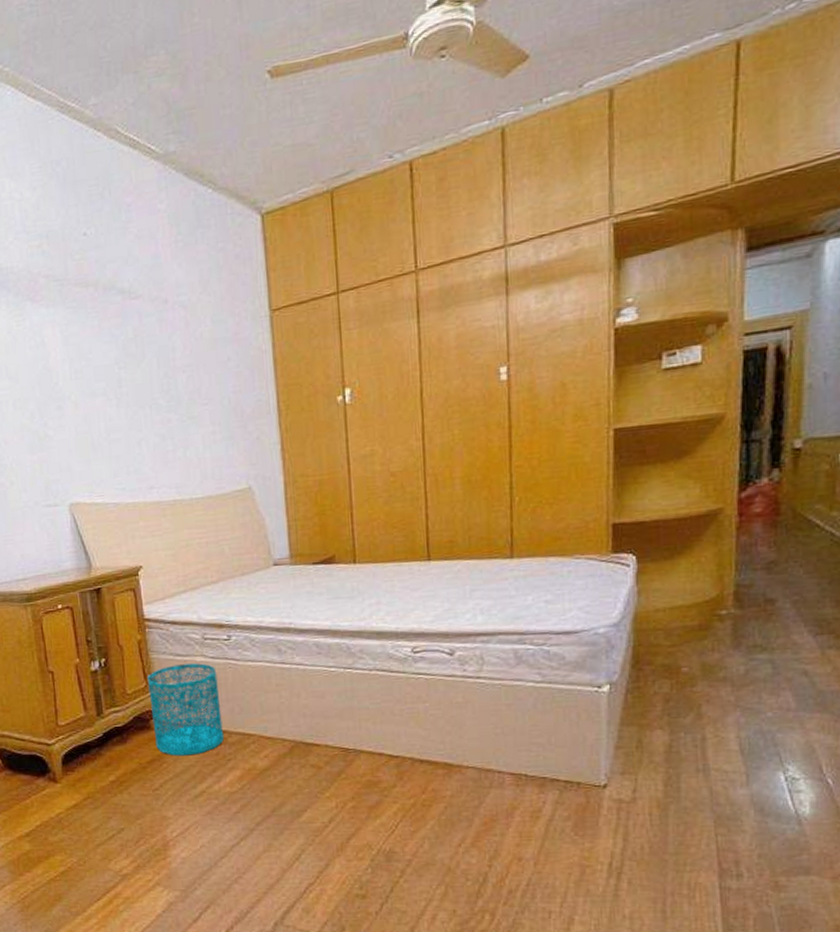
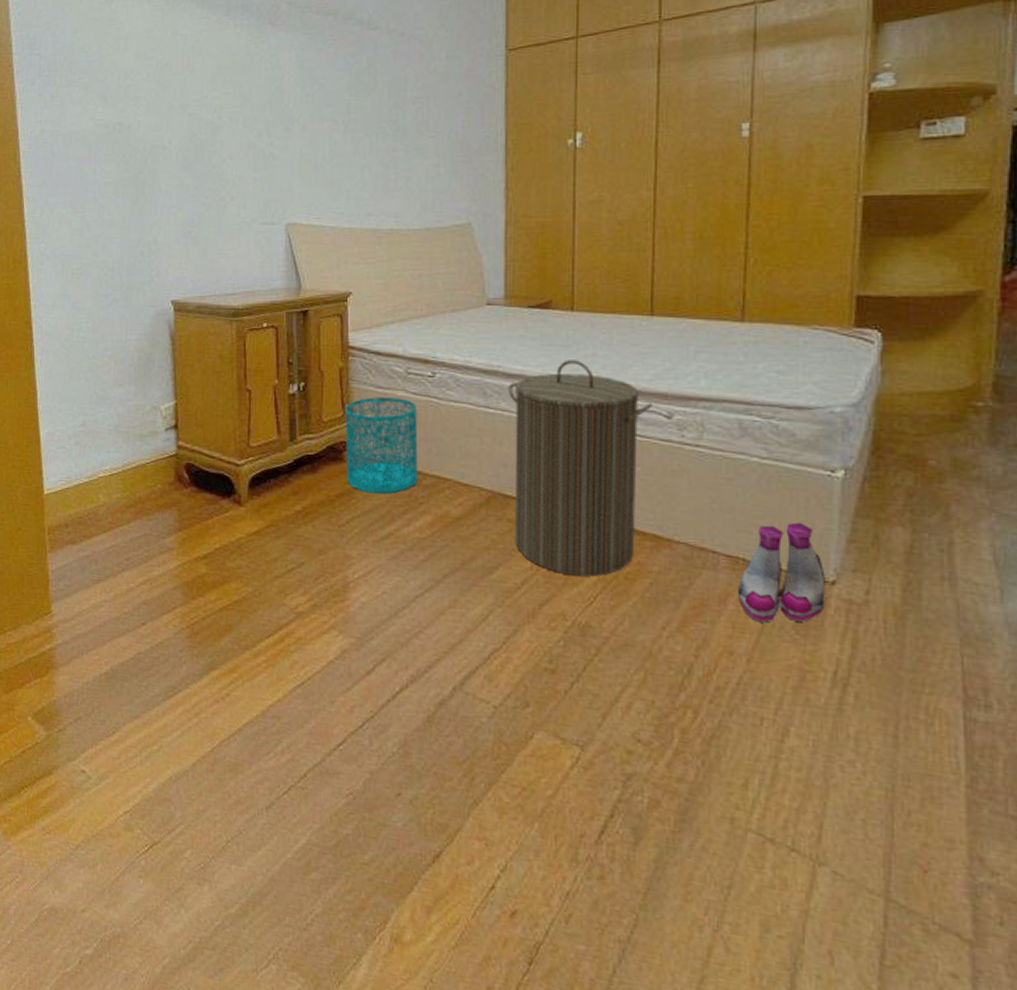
laundry hamper: none [301,610,436,808] -> present [508,360,653,577]
boots: none [522,736,599,829] -> present [737,522,825,623]

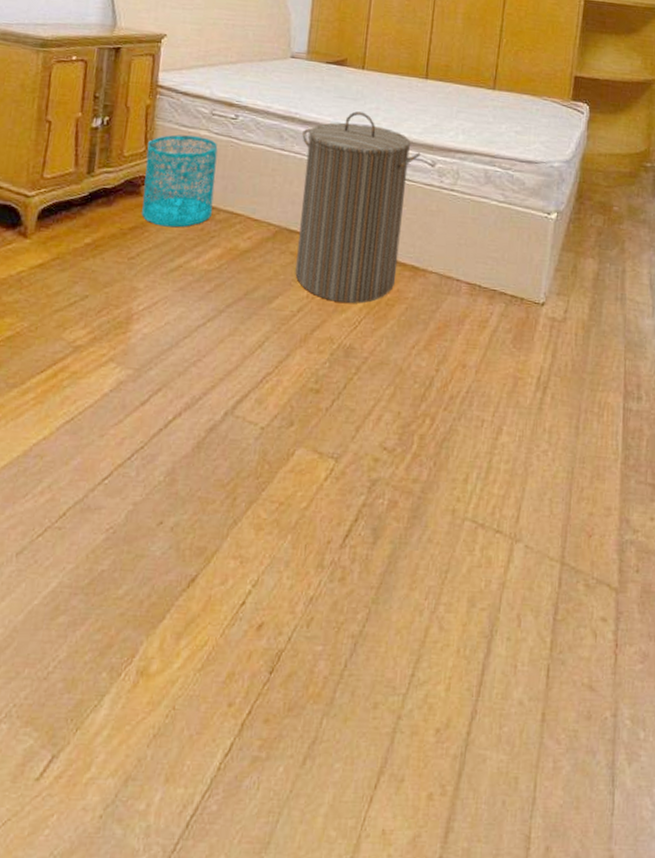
boots: present [737,522,825,623] -> none [472,255,538,339]

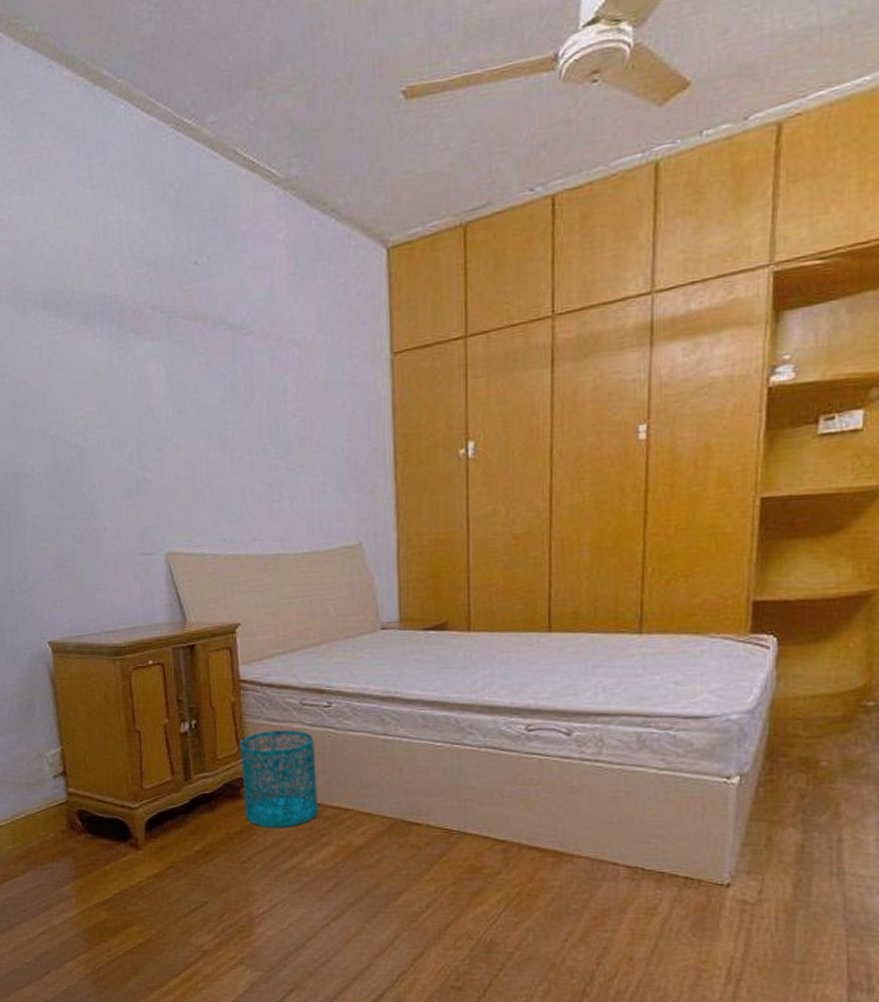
laundry hamper: present [295,111,421,304] -> none [406,681,552,896]

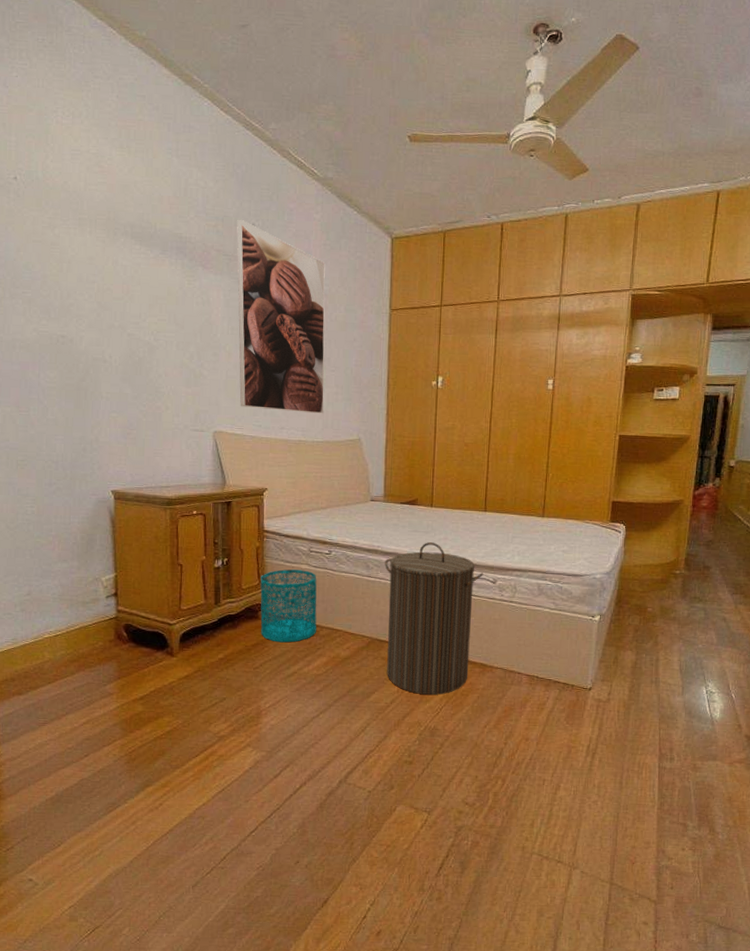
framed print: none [174,258,309,517] -> present [237,219,325,414]
laundry hamper: none [406,681,552,896] -> present [385,542,484,695]

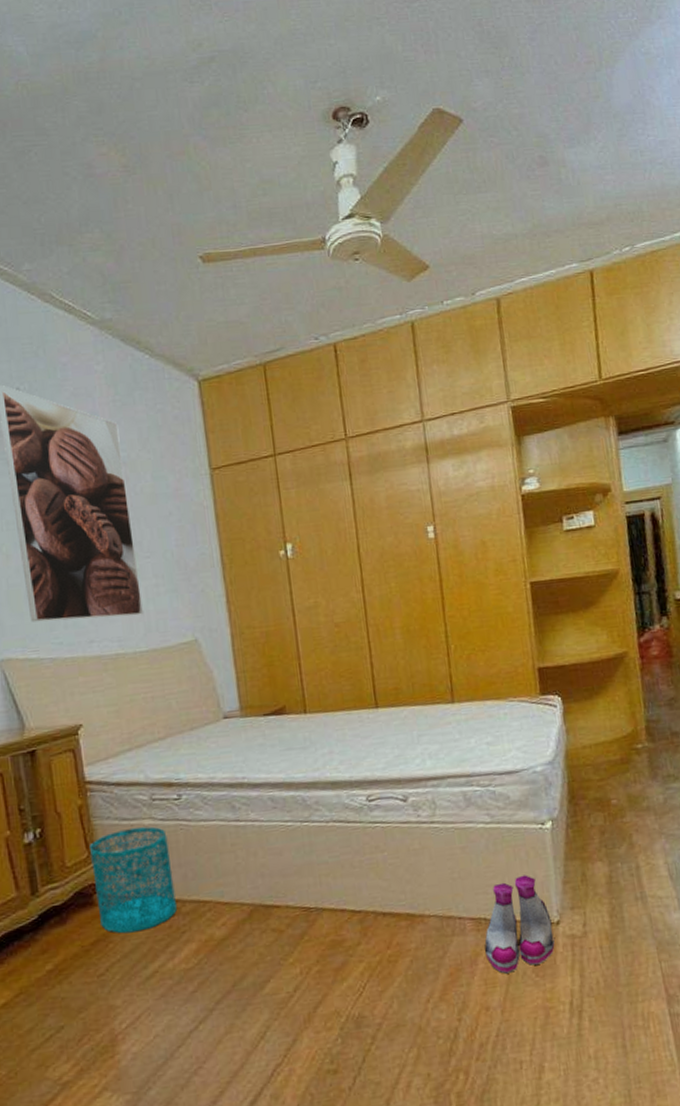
laundry hamper: present [385,542,484,695] -> none [255,760,393,972]
boots: none [532,651,586,718] -> present [484,874,555,974]

